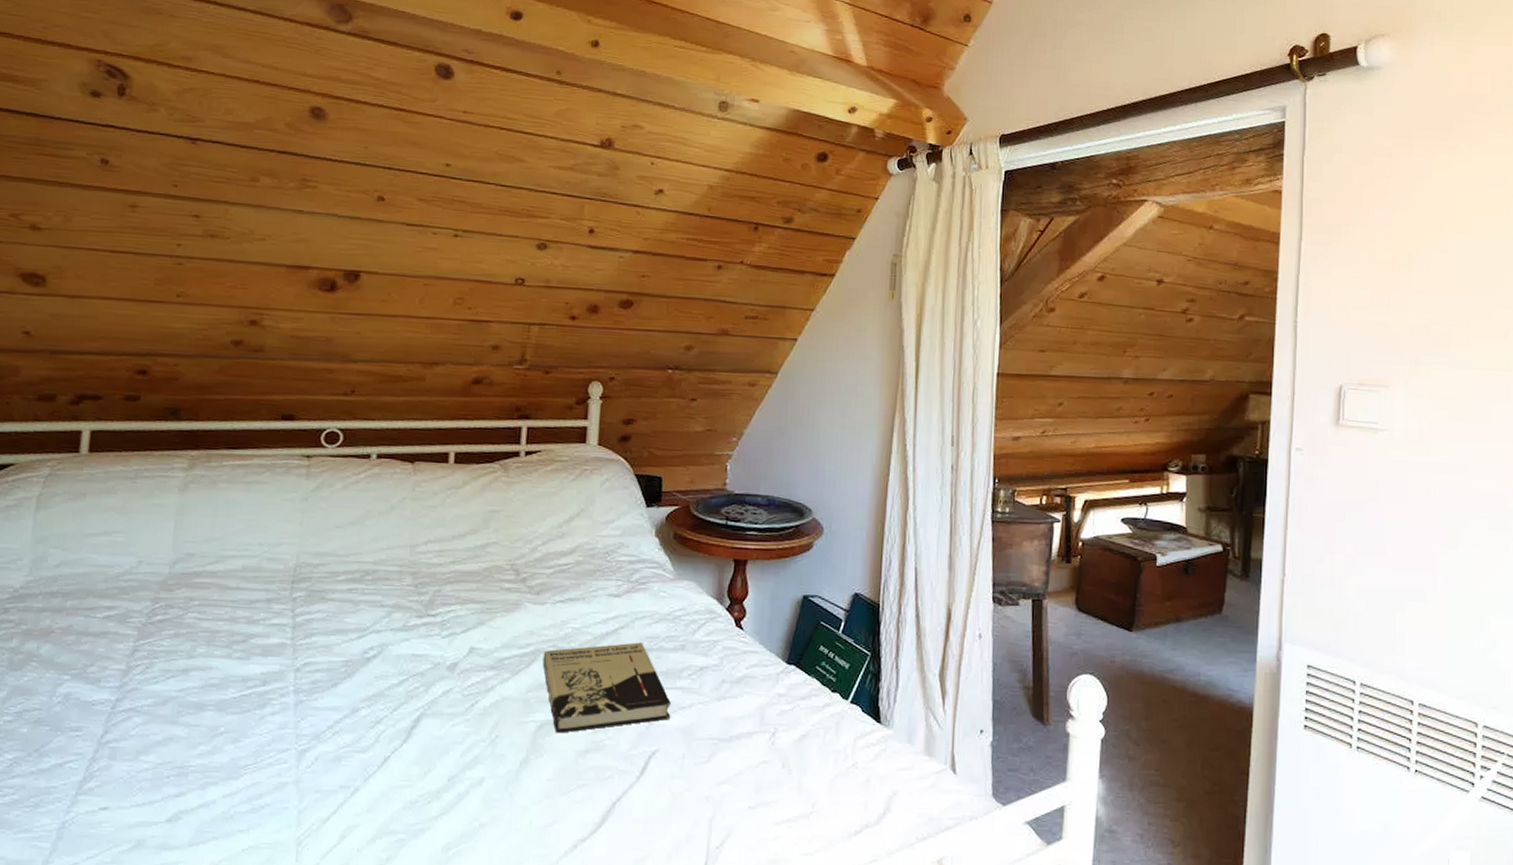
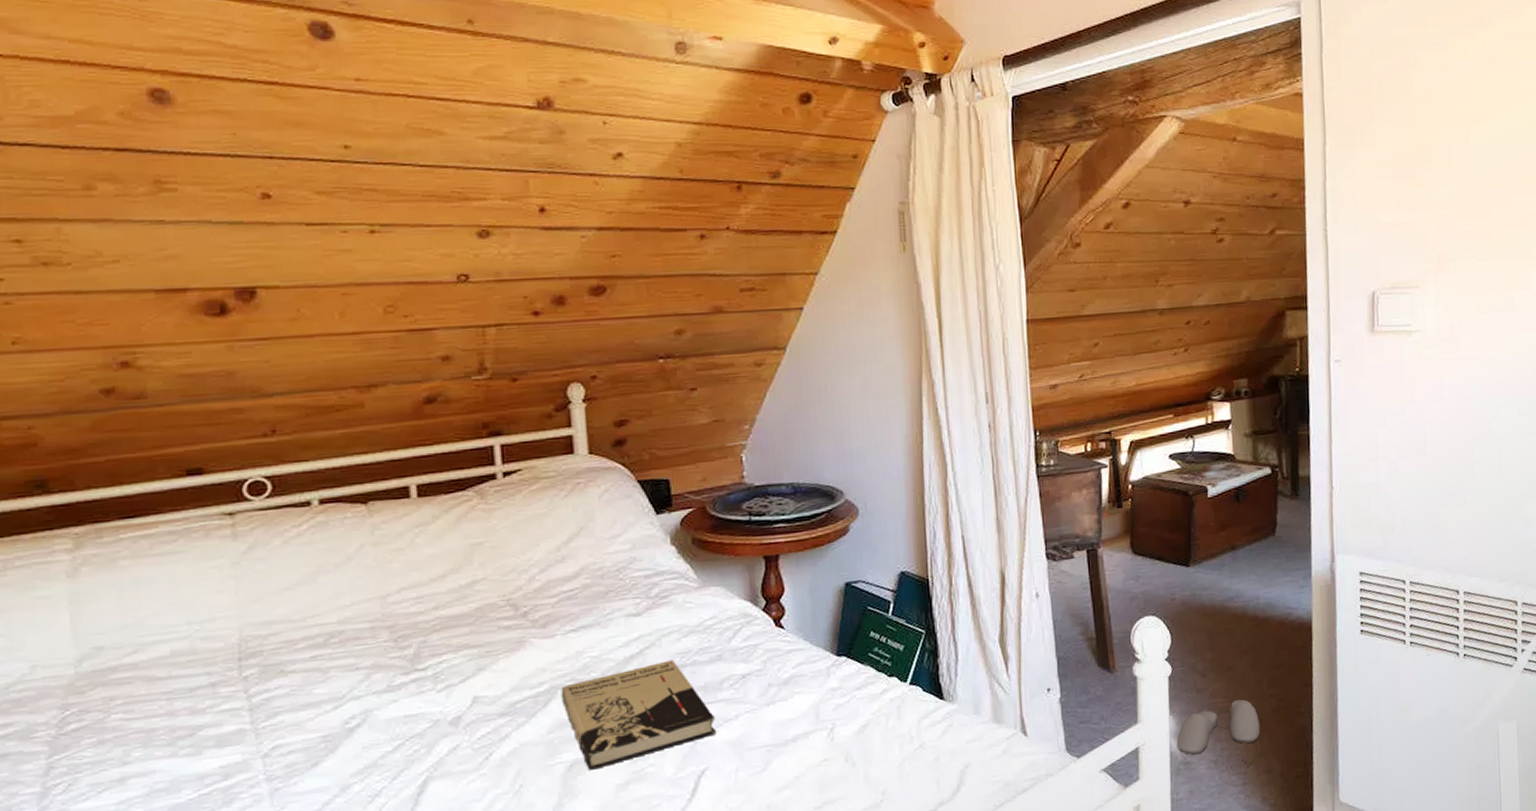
slippers: none [1104,774,1191,825] -> present [1177,699,1261,755]

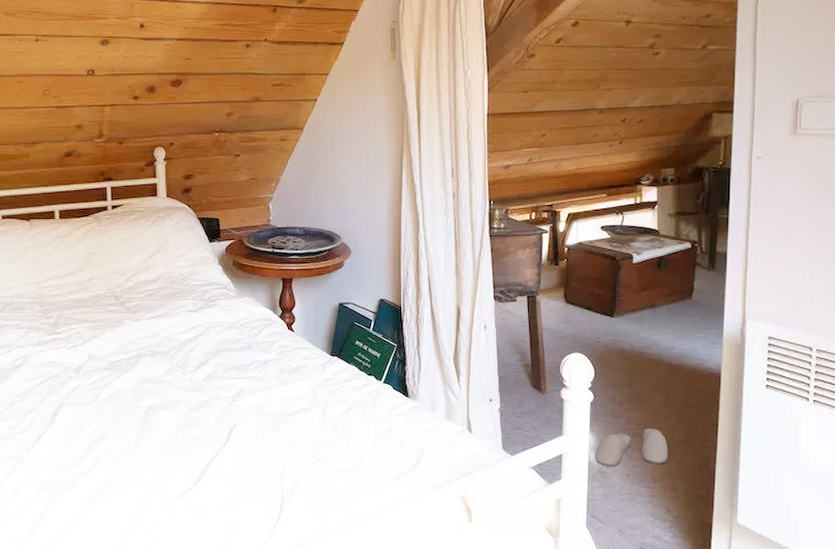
book: present [561,660,717,770] -> none [144,345,245,414]

